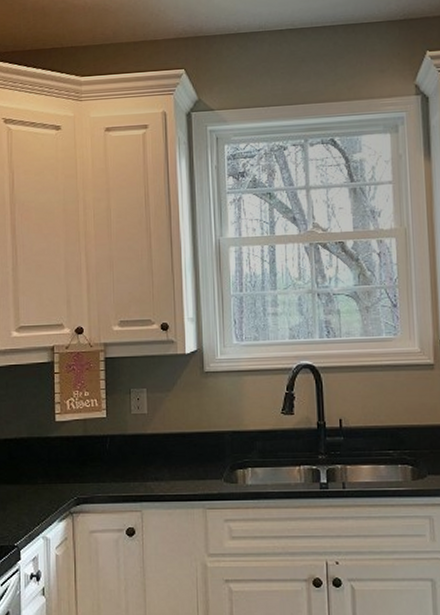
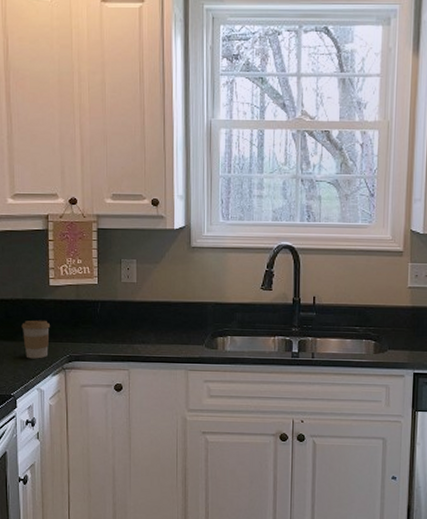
coffee cup: none [26,459,56,503] -> present [21,320,50,359]

